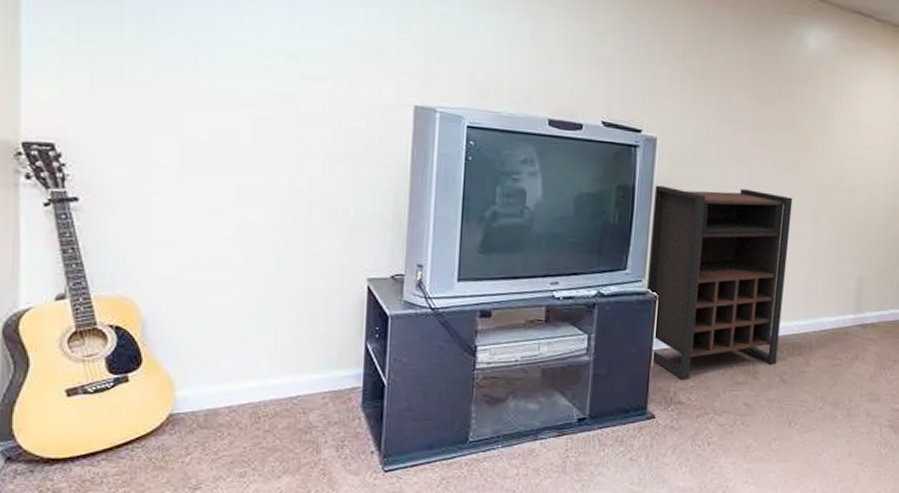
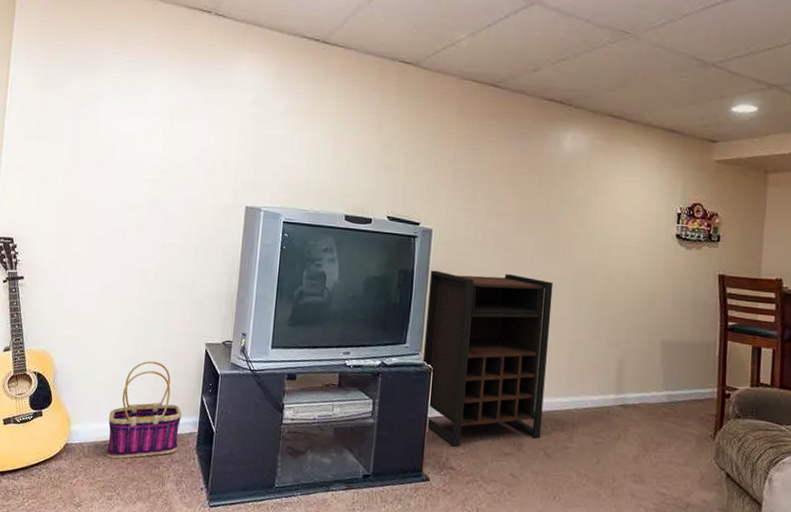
basket: none [233,303,339,427] -> present [107,360,182,459]

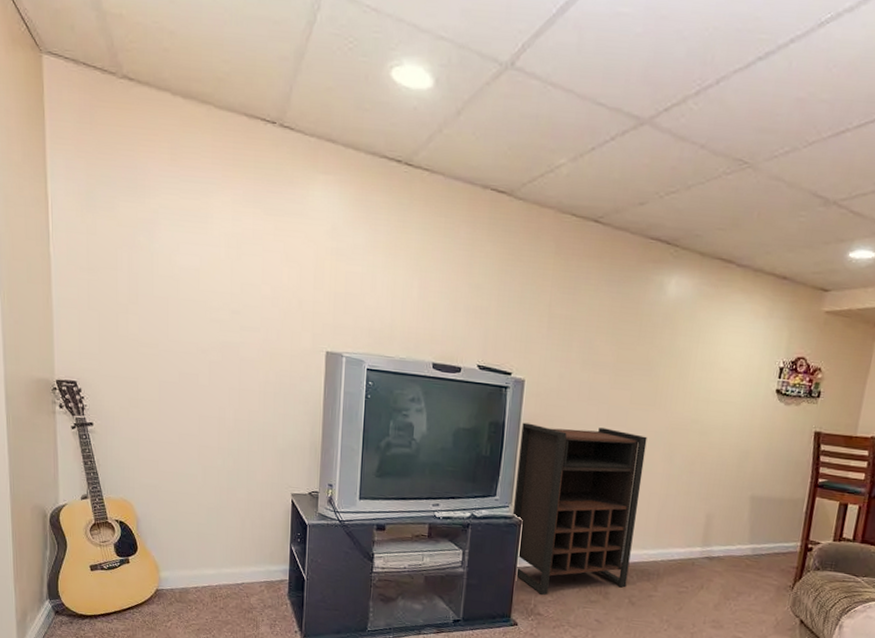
basket: present [107,360,182,459] -> none [198,510,271,604]

